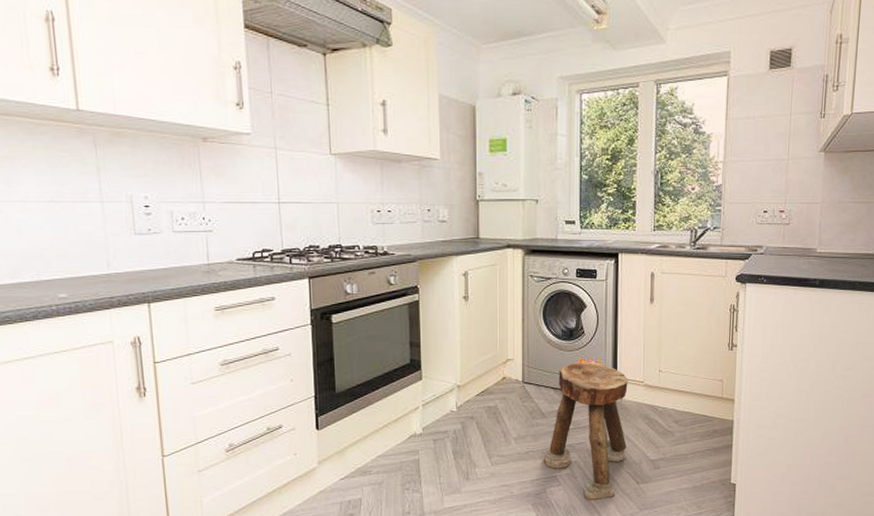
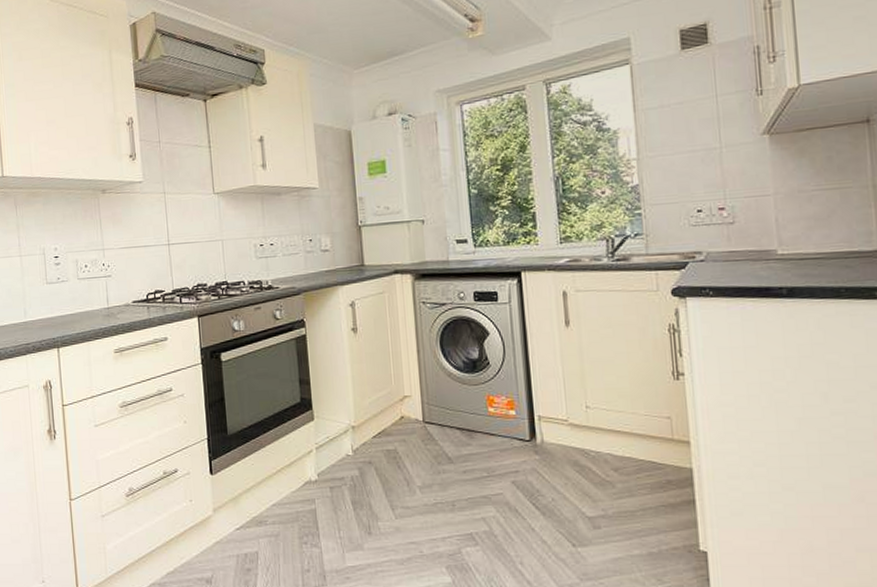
stool: present [543,362,628,500] -> none [454,397,556,565]

